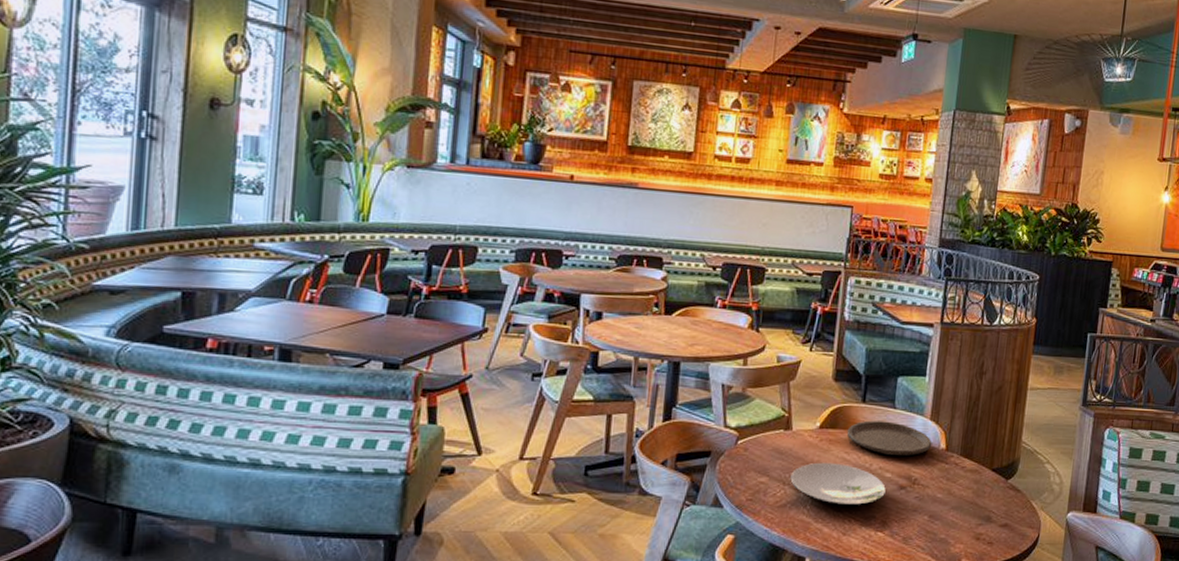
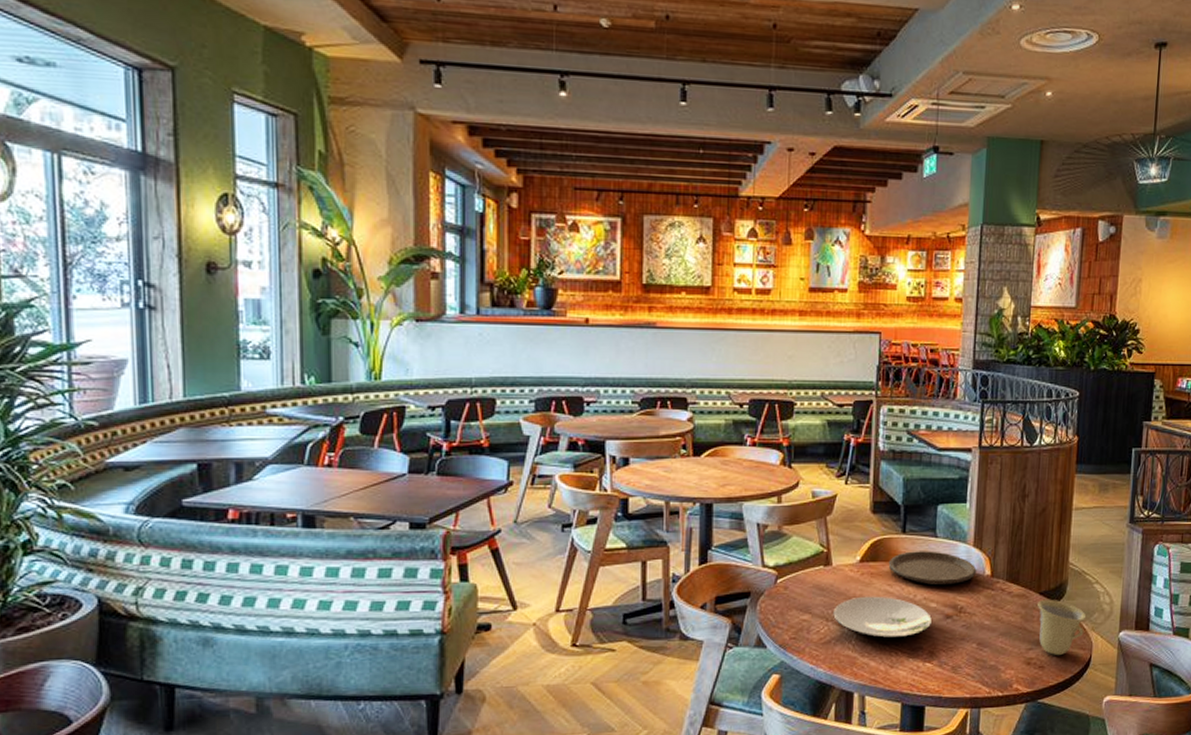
cup: none [989,475,1036,532] -> present [1038,599,1087,655]

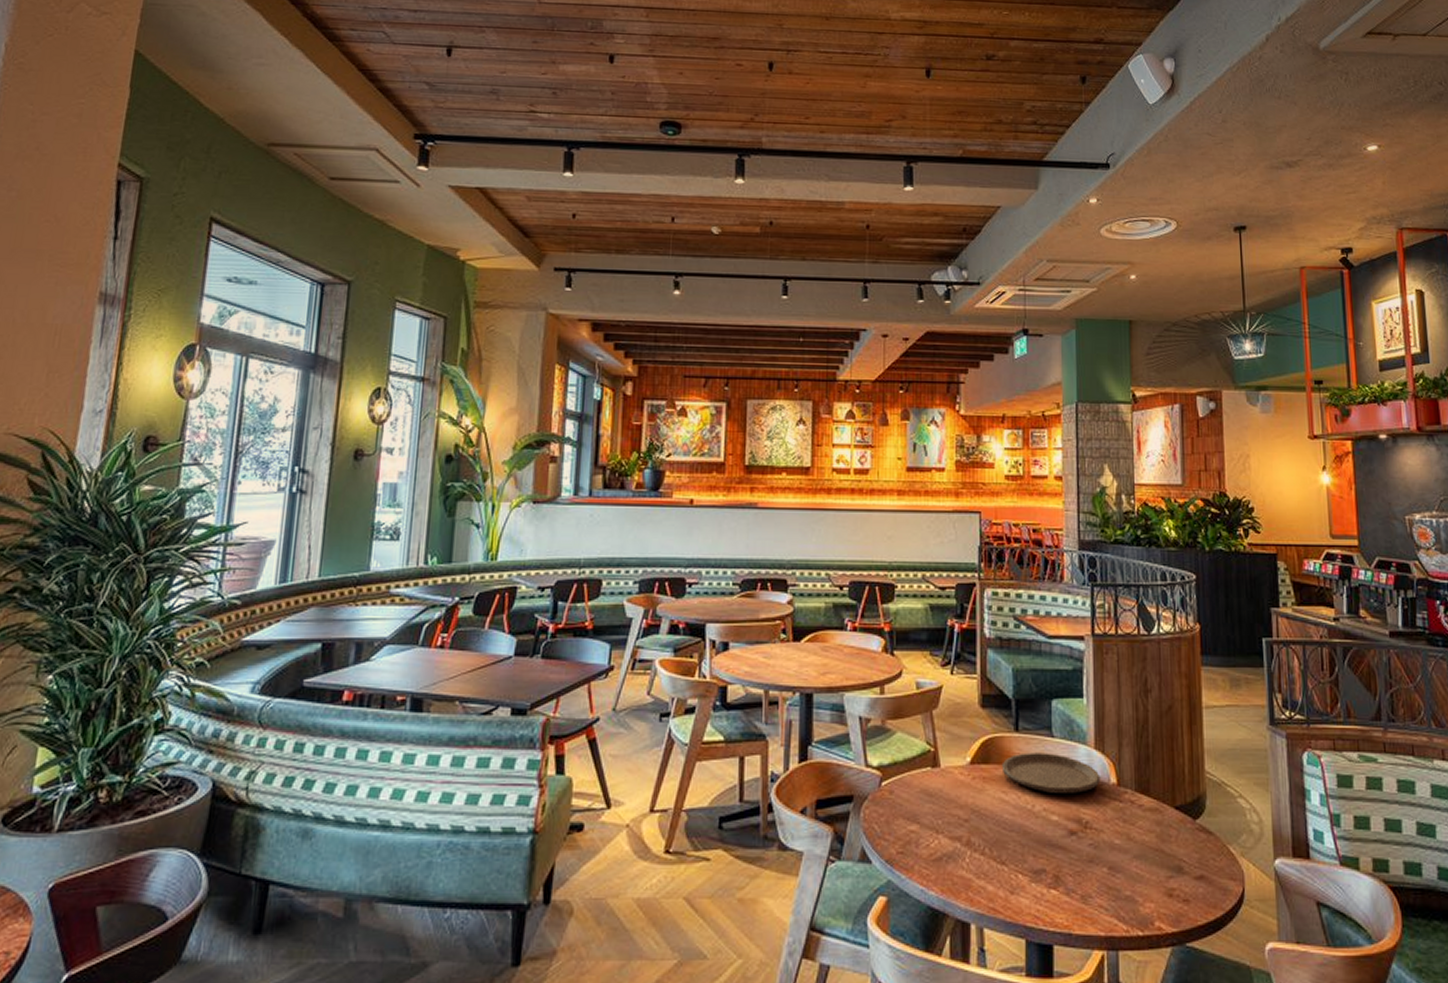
plate: present [833,596,932,638] -> none [944,805,1054,856]
cup: present [1038,599,1087,655] -> none [1174,815,1233,886]

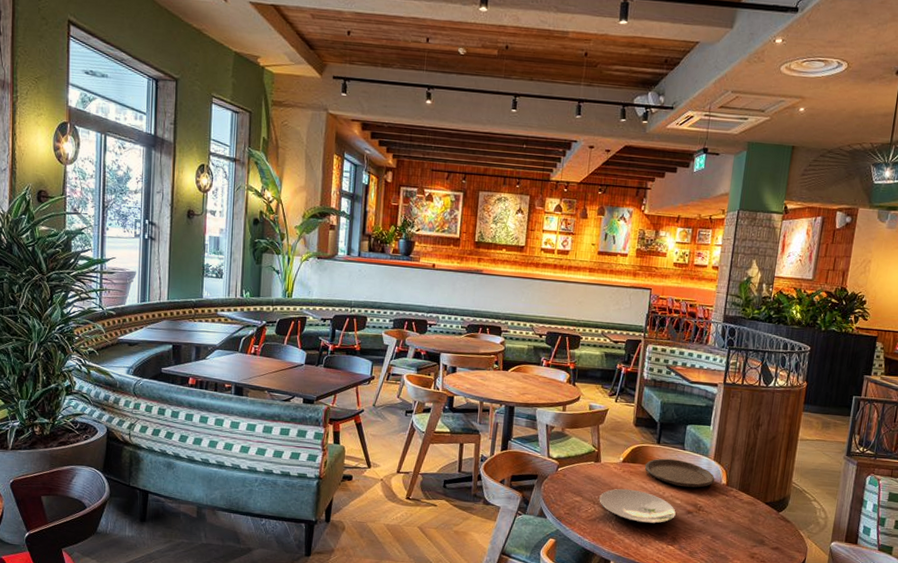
plate: none [944,805,1054,856] -> present [599,488,676,524]

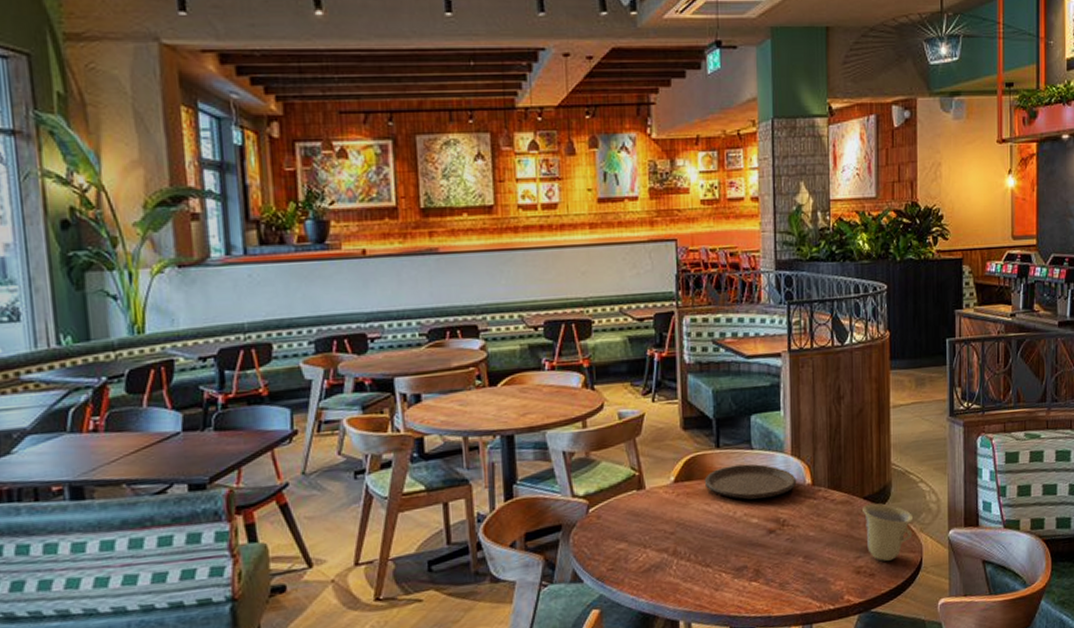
plate: present [599,488,676,524] -> none [650,516,754,561]
cup: none [763,508,804,554] -> present [863,502,914,561]

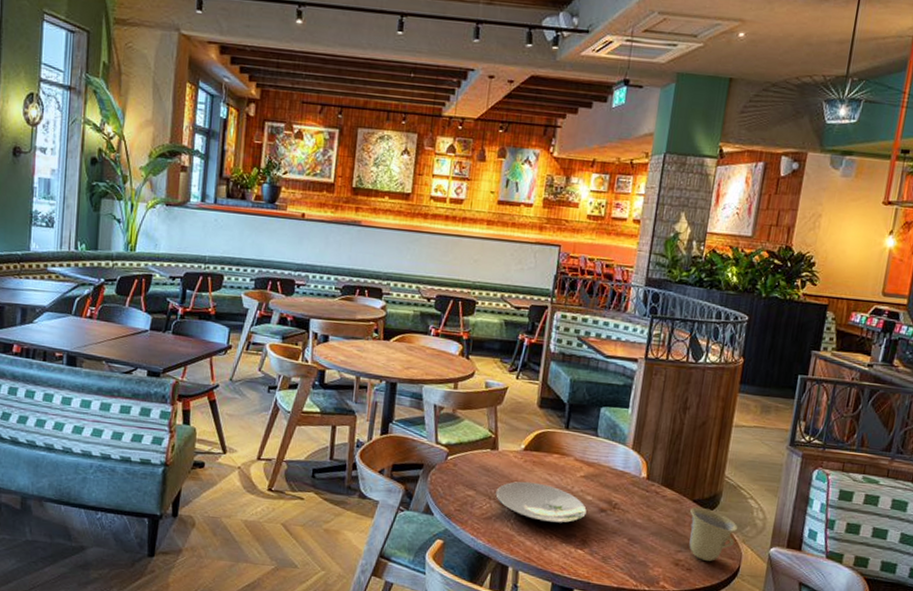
plate: none [650,516,754,561] -> present [495,481,587,524]
plate: present [704,463,797,500] -> none [550,446,634,482]

